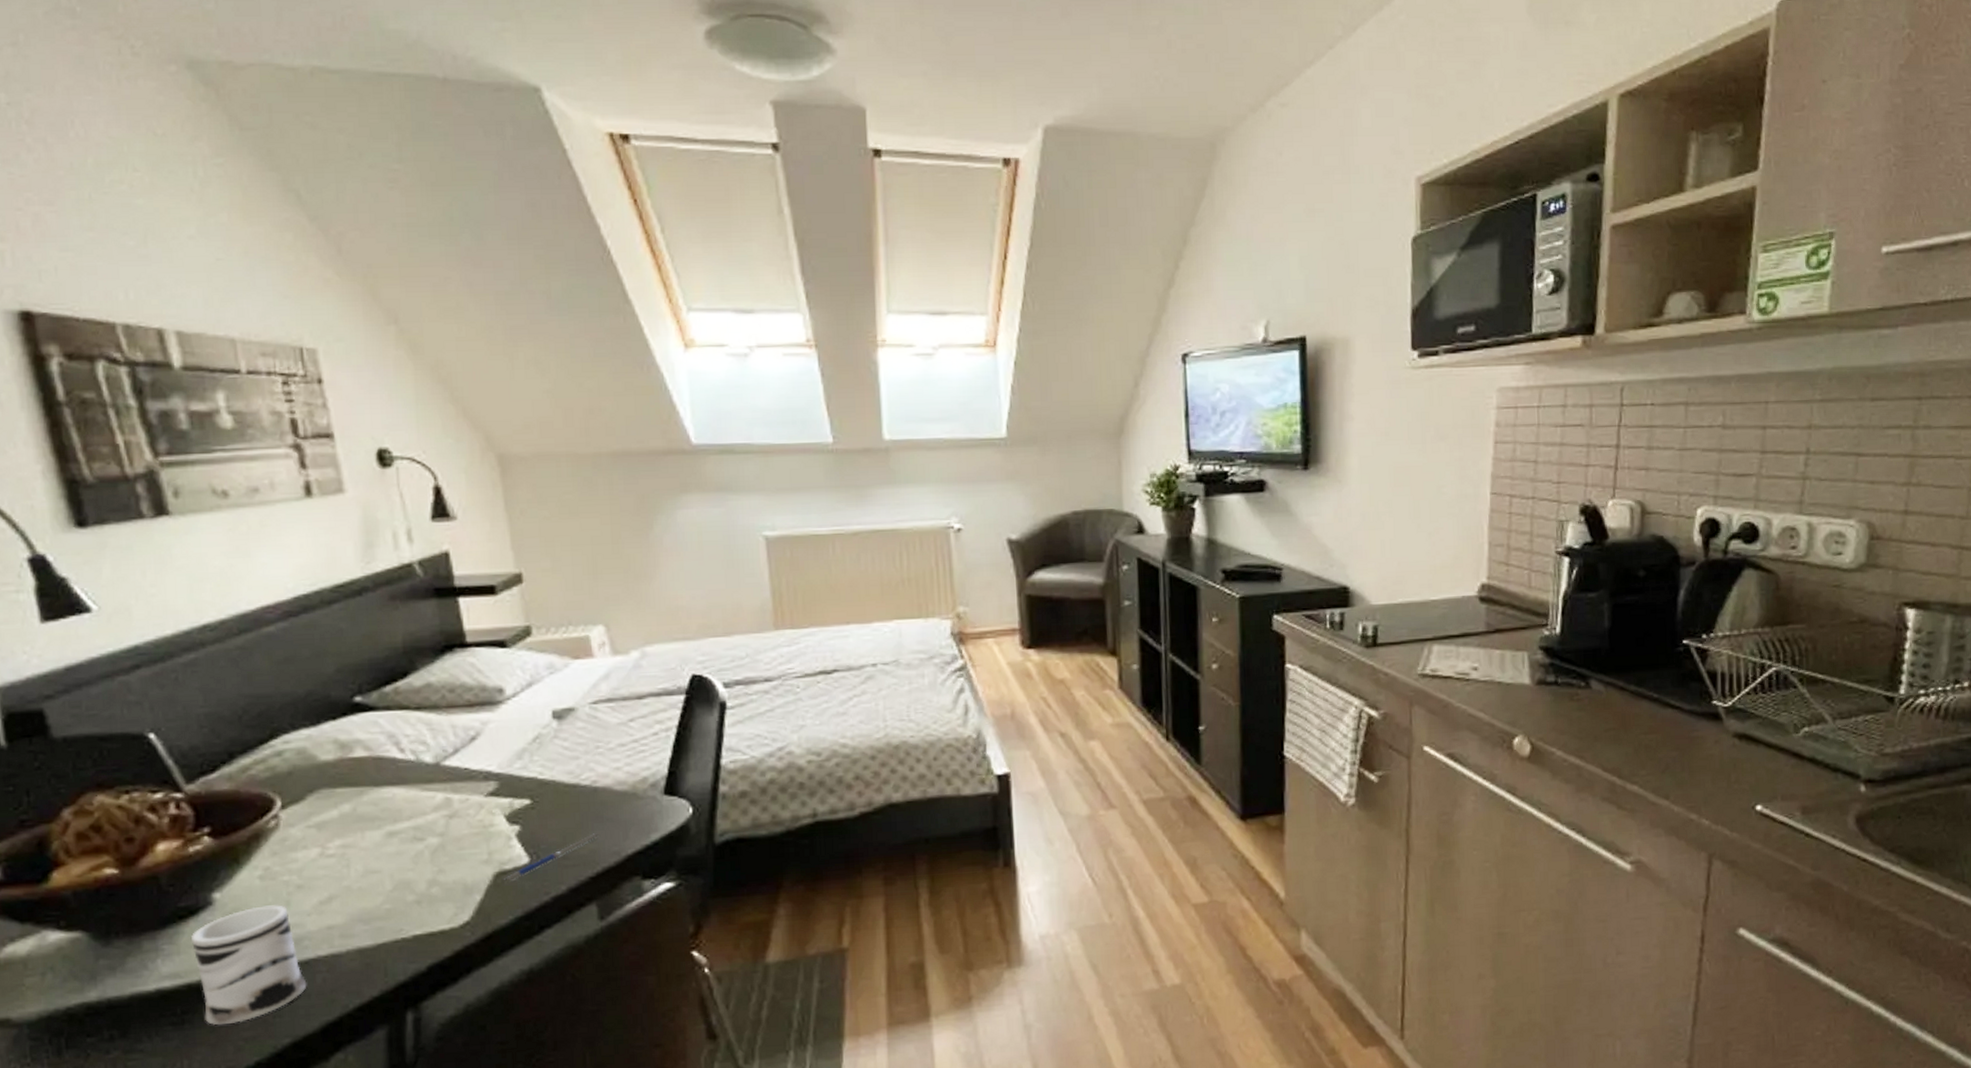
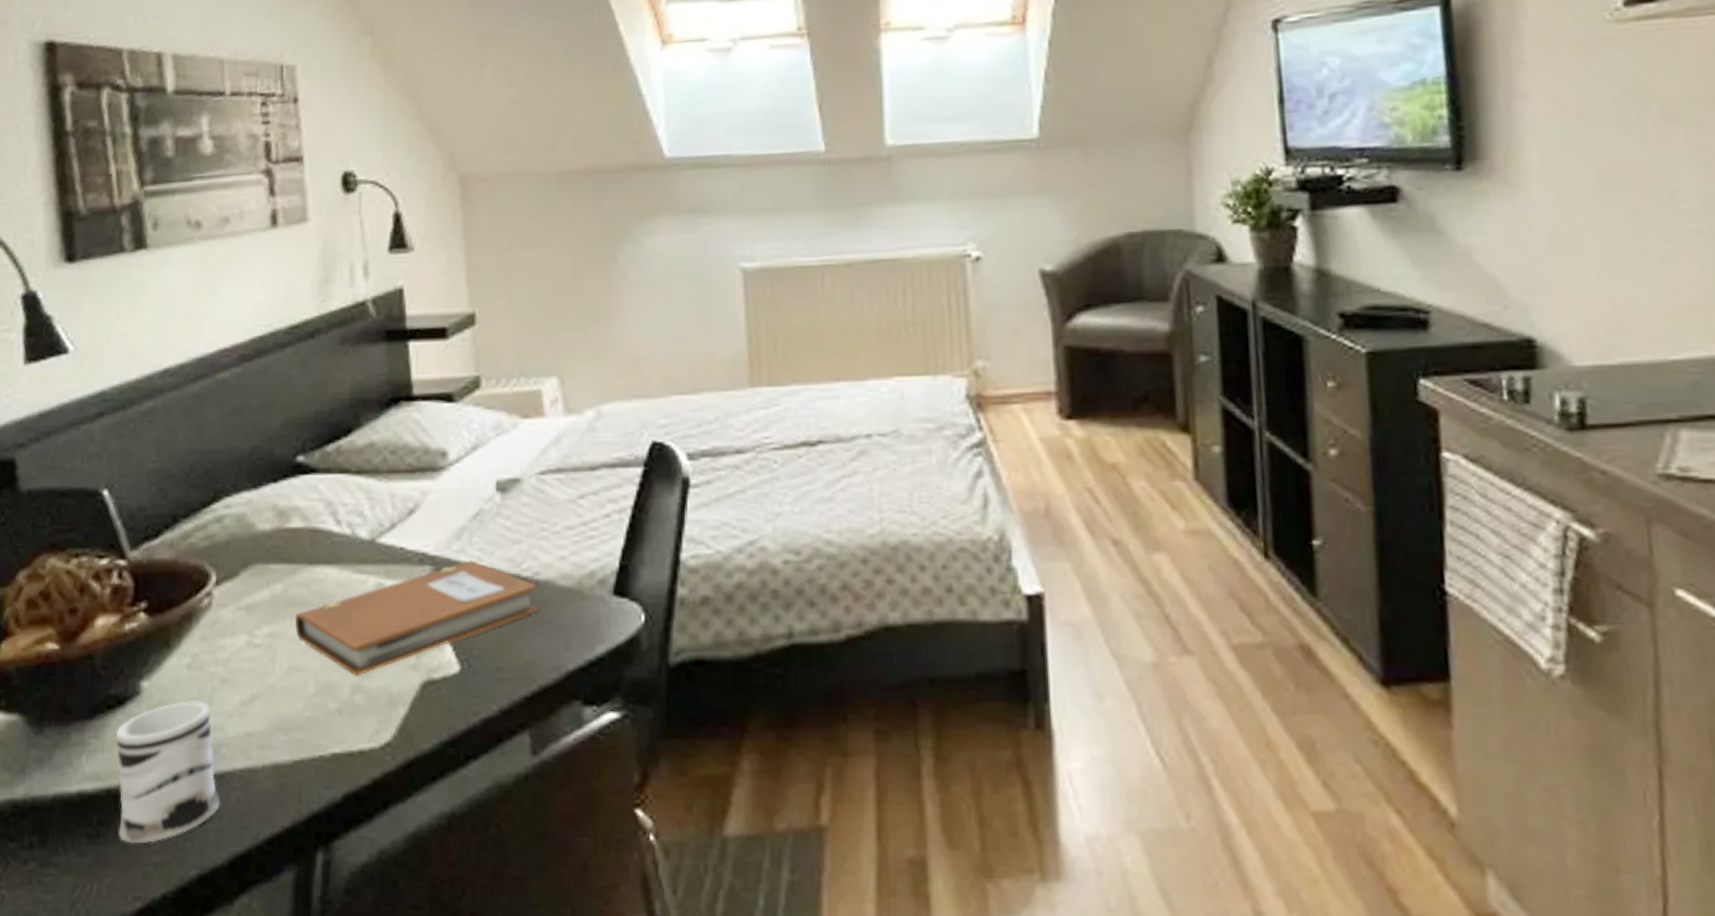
notebook: none [366,774,599,874] -> present [294,560,540,677]
pen: present [503,833,598,882] -> none [430,640,537,695]

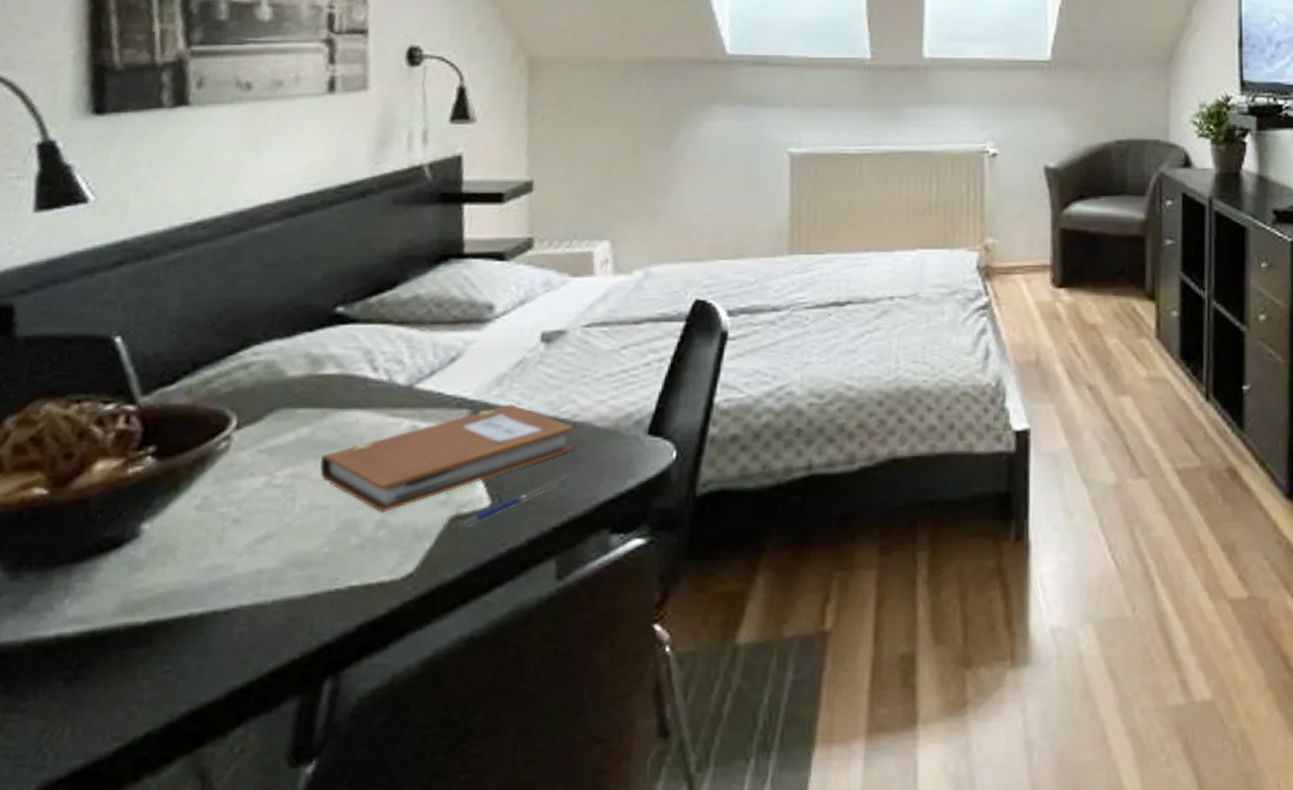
mug: present [116,701,220,844] -> none [101,541,222,684]
pen: none [430,640,537,695] -> present [458,476,570,528]

